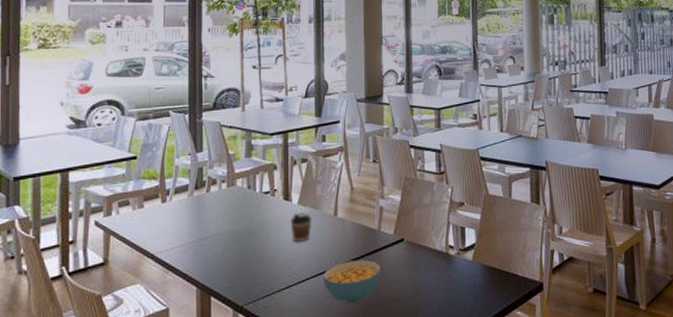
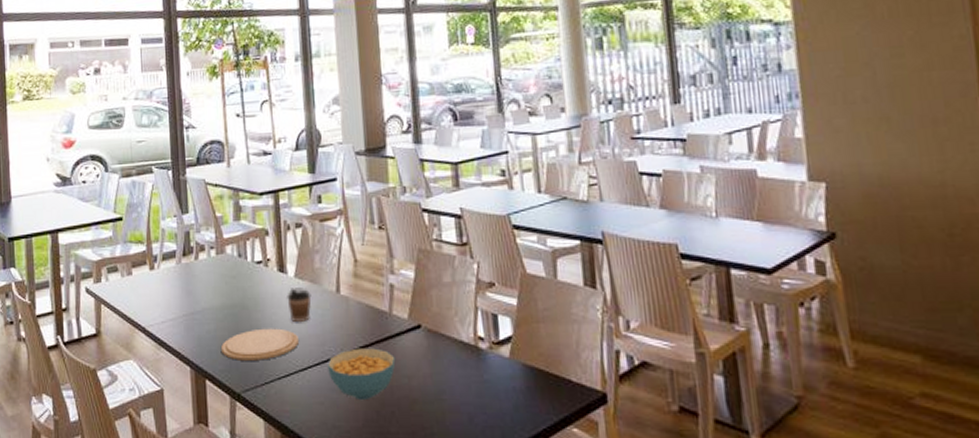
plate: none [226,248,300,278] -> present [220,328,300,361]

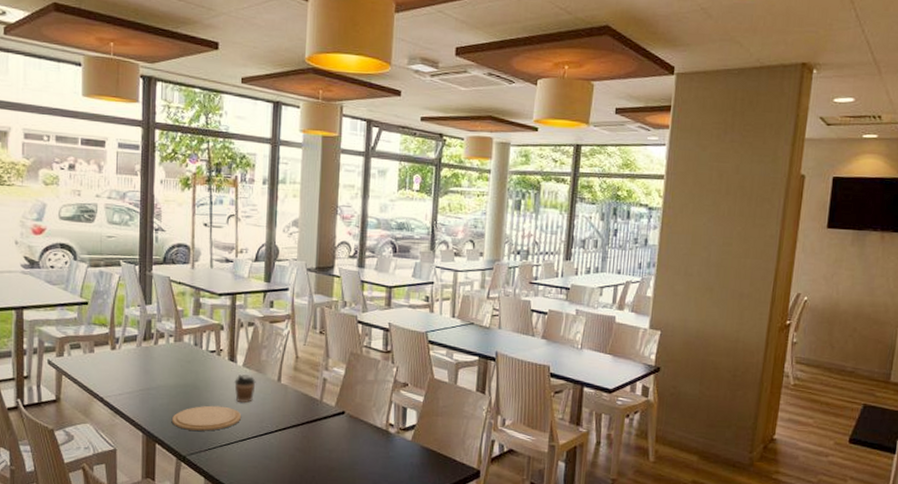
cereal bowl: present [328,348,396,401] -> none [264,426,321,467]

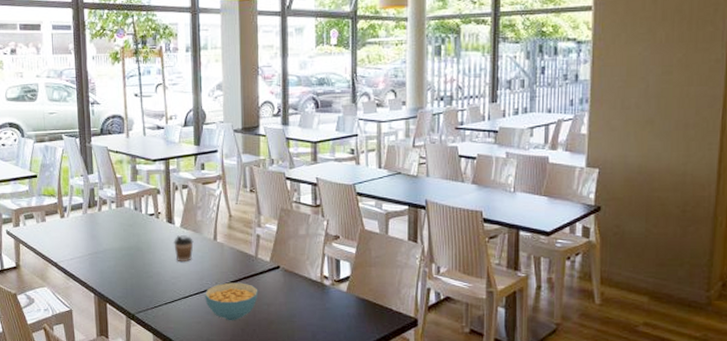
plate: present [171,405,242,431] -> none [119,266,183,290]
cereal bowl: none [264,426,321,467] -> present [205,282,259,321]

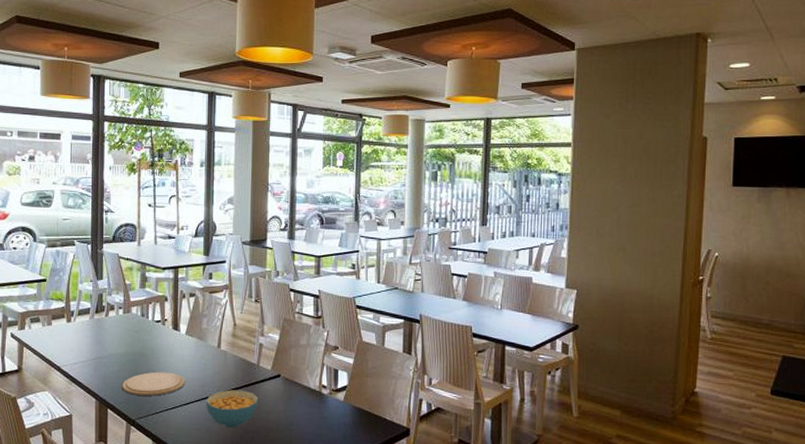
plate: none [119,266,183,290] -> present [121,372,186,396]
coffee cup: present [174,234,194,263] -> none [178,341,198,369]

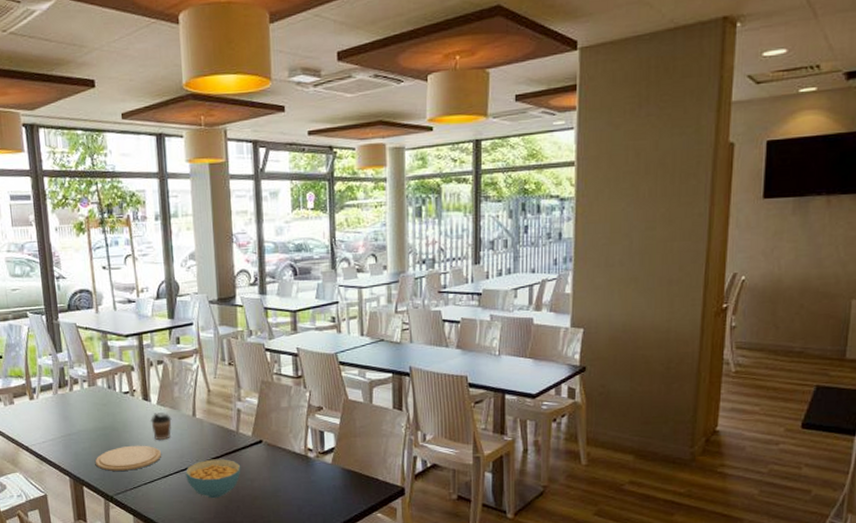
coffee cup: none [178,341,198,369] -> present [151,411,172,441]

